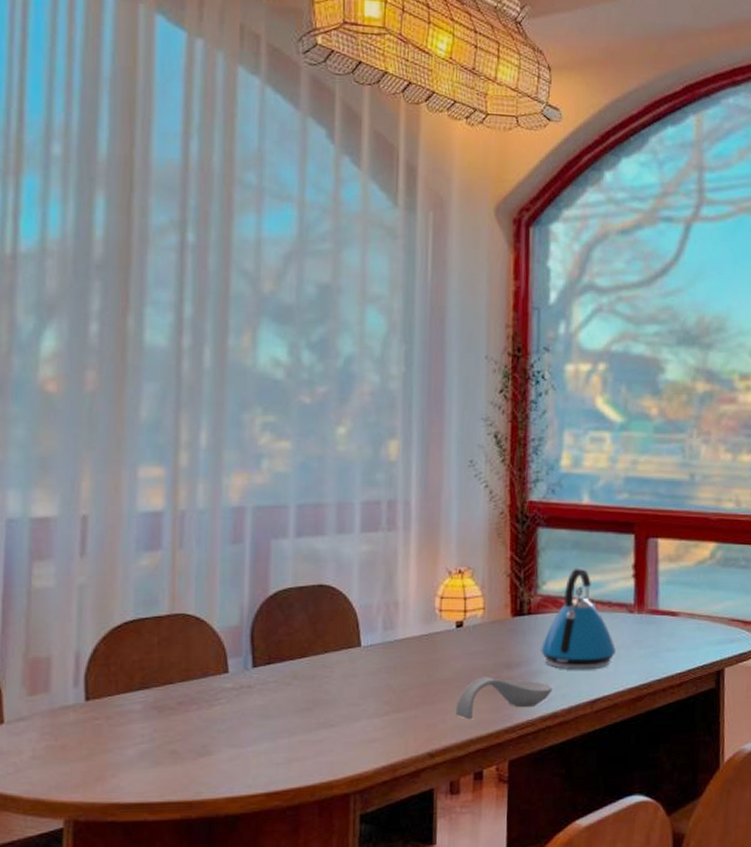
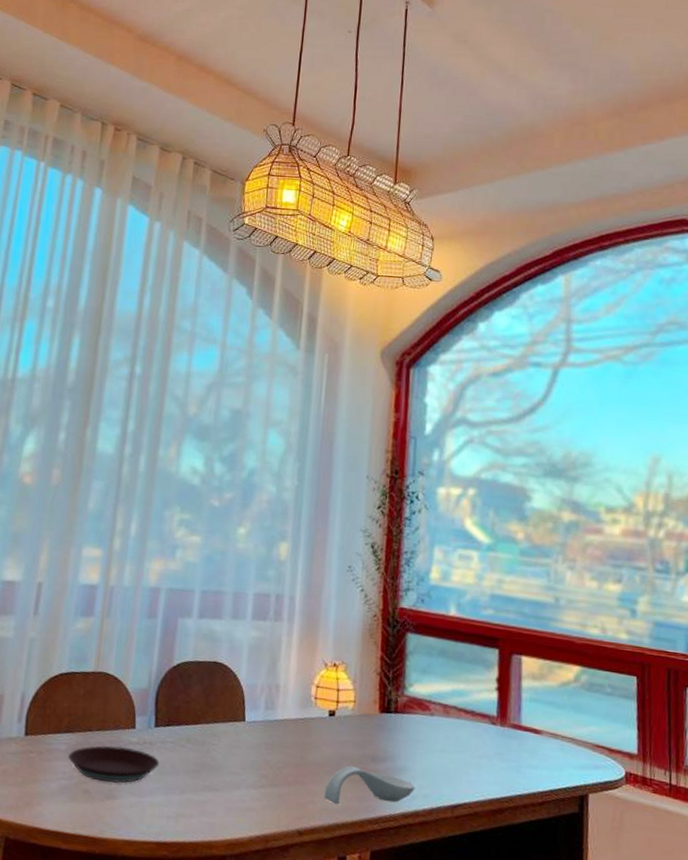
plate: none [146,695,262,739] -> present [68,745,160,784]
kettle: present [541,566,617,670] -> none [405,673,479,775]

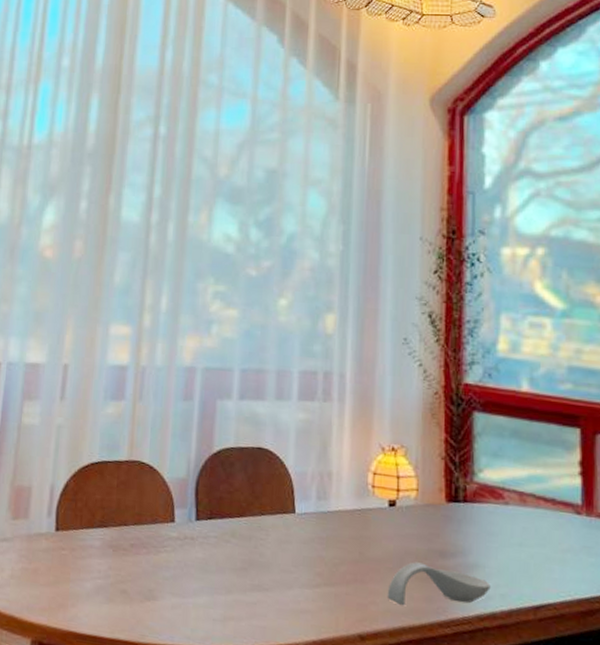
plate: present [68,745,160,784] -> none [103,541,203,583]

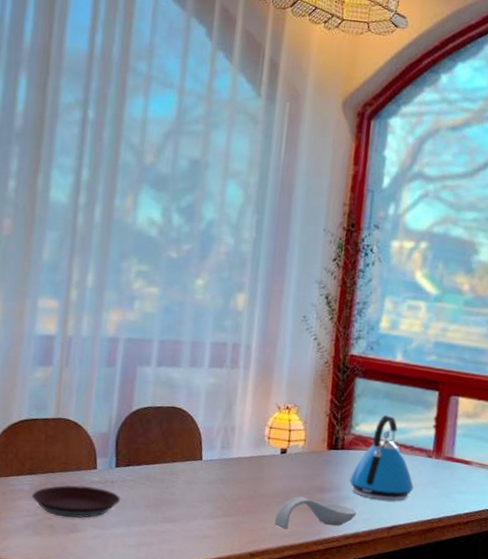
plate: none [103,541,203,583] -> present [32,485,121,519]
kettle: none [477,456,563,572] -> present [349,413,414,501]

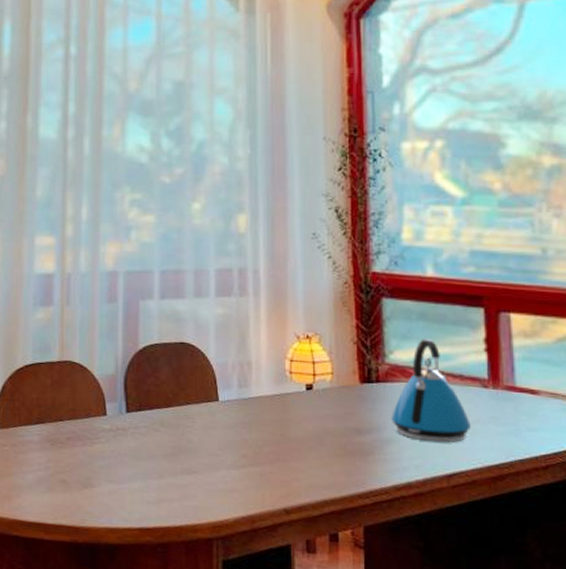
plate: present [32,485,121,519] -> none [42,434,135,472]
spoon rest: present [274,496,357,530] -> none [308,440,405,481]

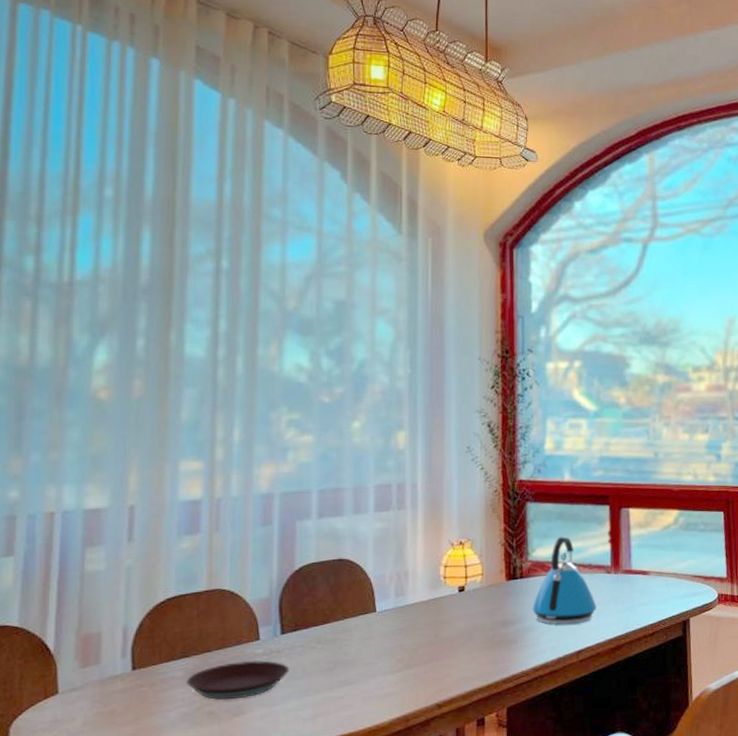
plate: none [42,434,135,472] -> present [187,660,290,701]

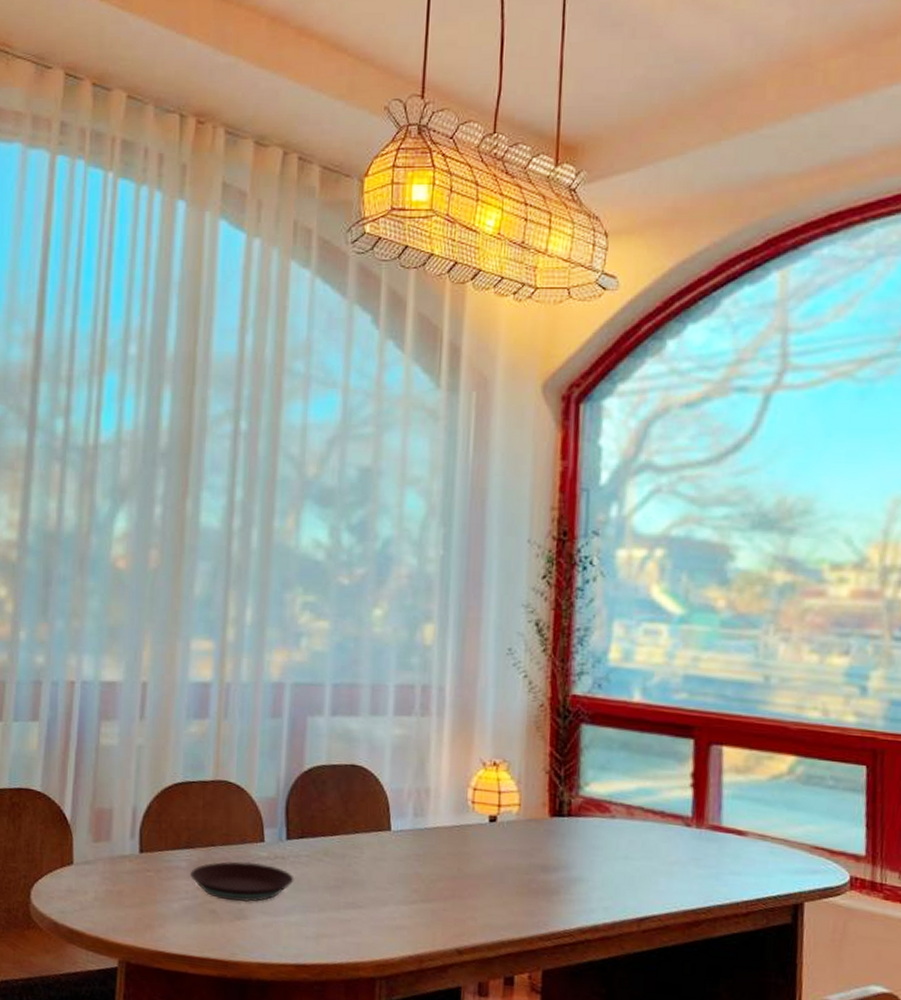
kettle: present [532,535,597,625] -> none [581,769,670,884]

